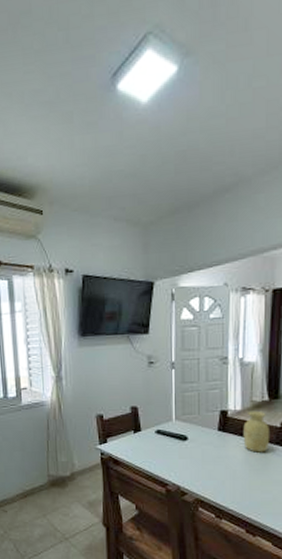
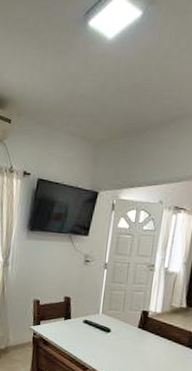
vase: present [243,410,271,453] -> none [159,314,185,353]

